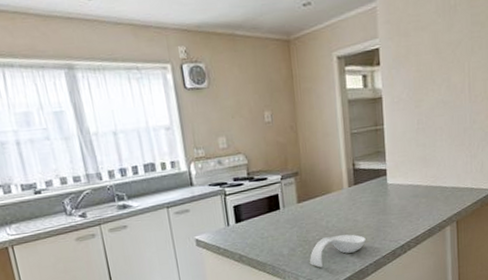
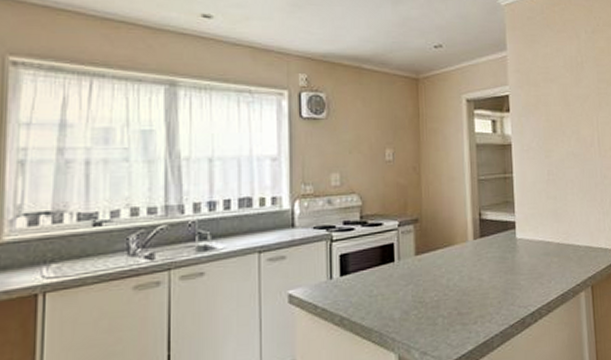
spoon rest: present [310,234,367,268] -> none [425,296,493,337]

